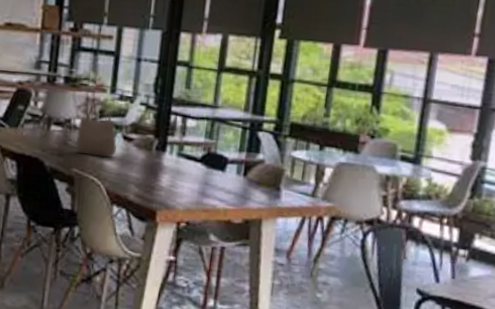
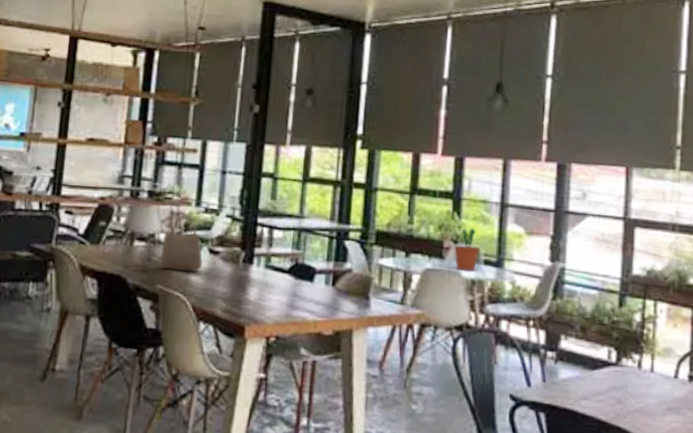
flower pot: none [369,122,398,167] -> present [453,227,481,271]

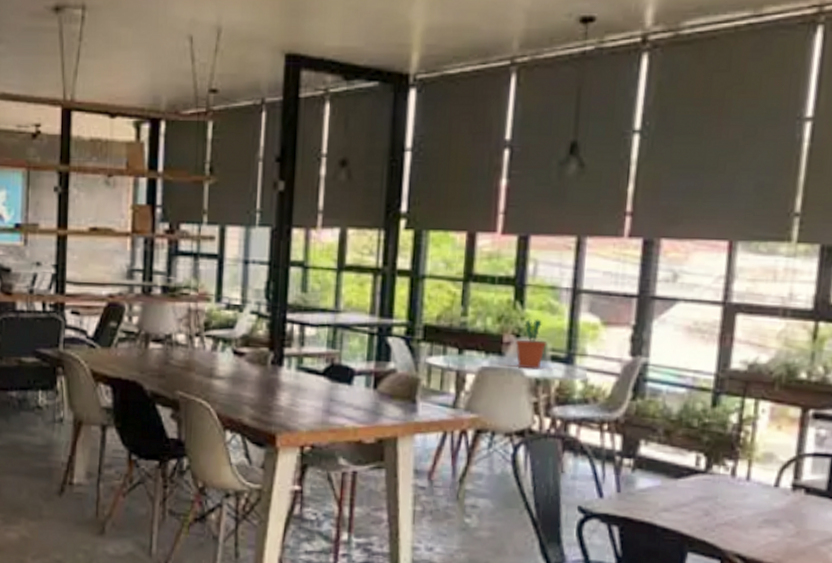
handbag: present [159,215,203,272] -> none [178,312,227,376]

